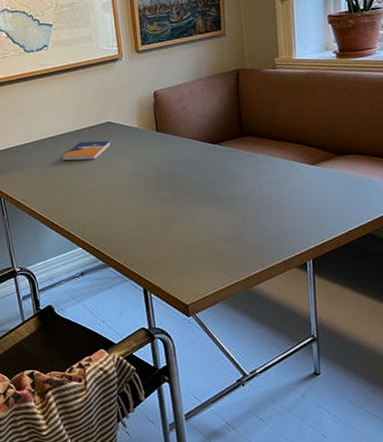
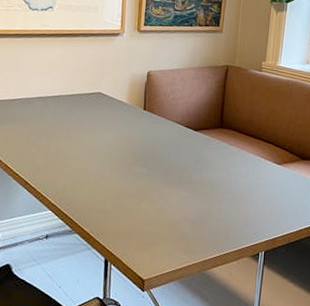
notebook: present [62,140,111,161] -> none [47,107,98,126]

